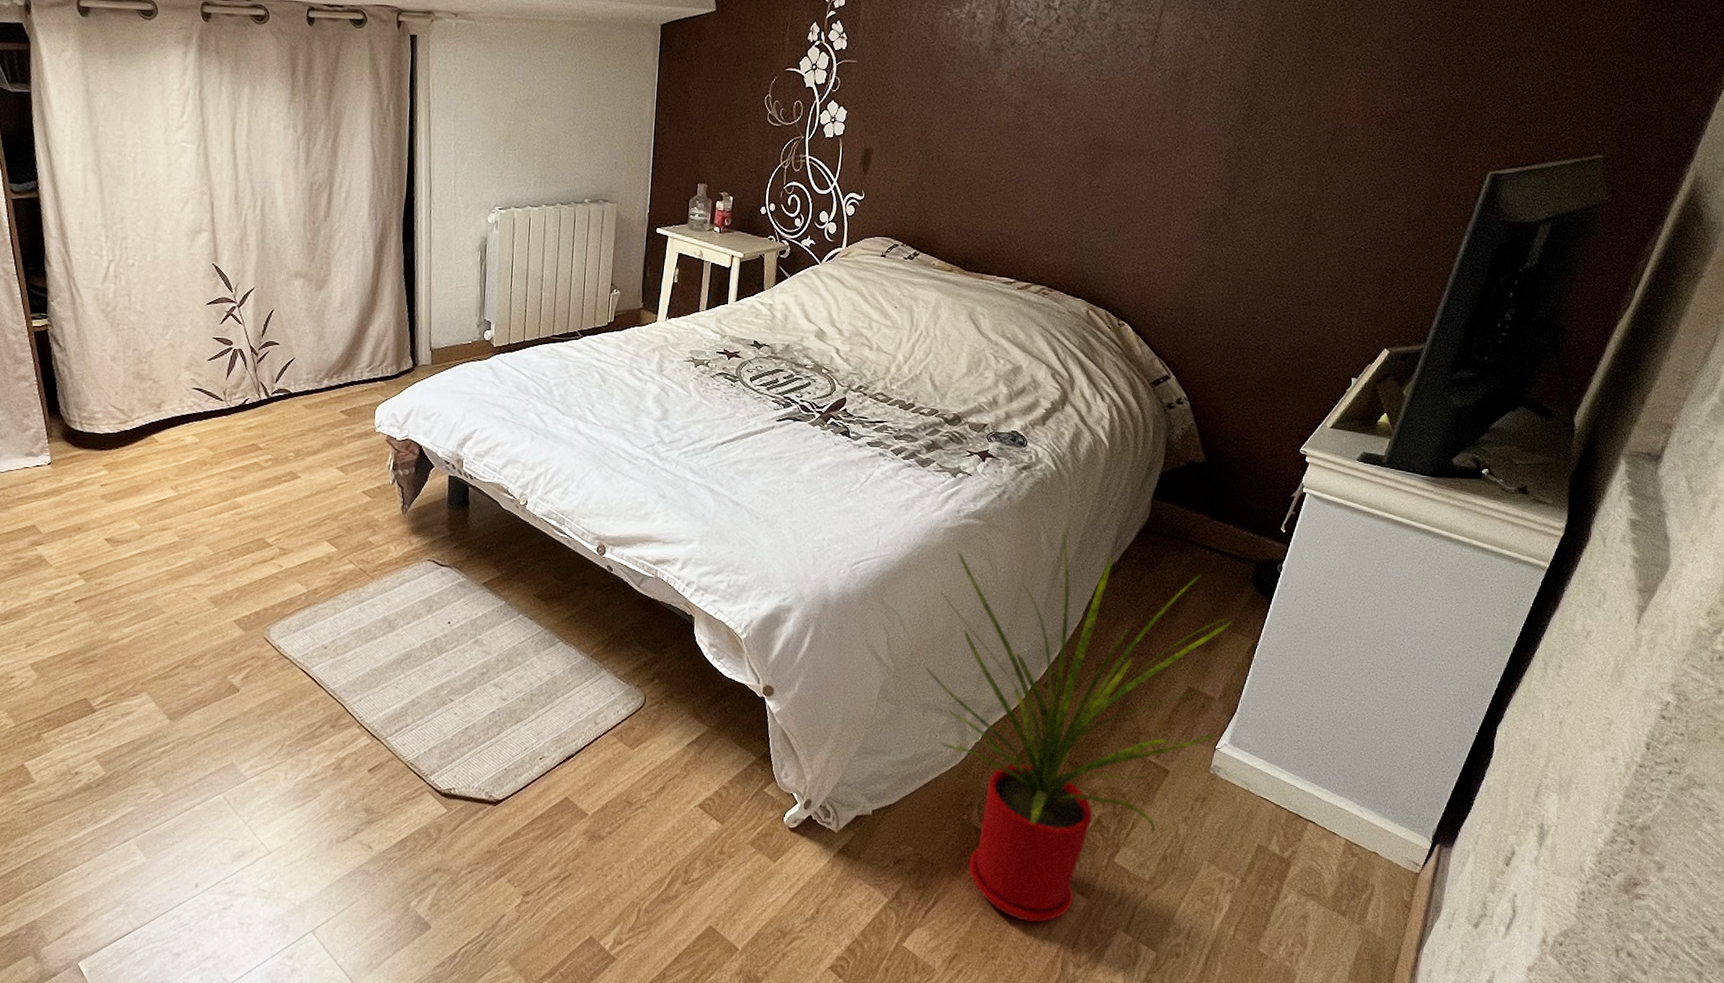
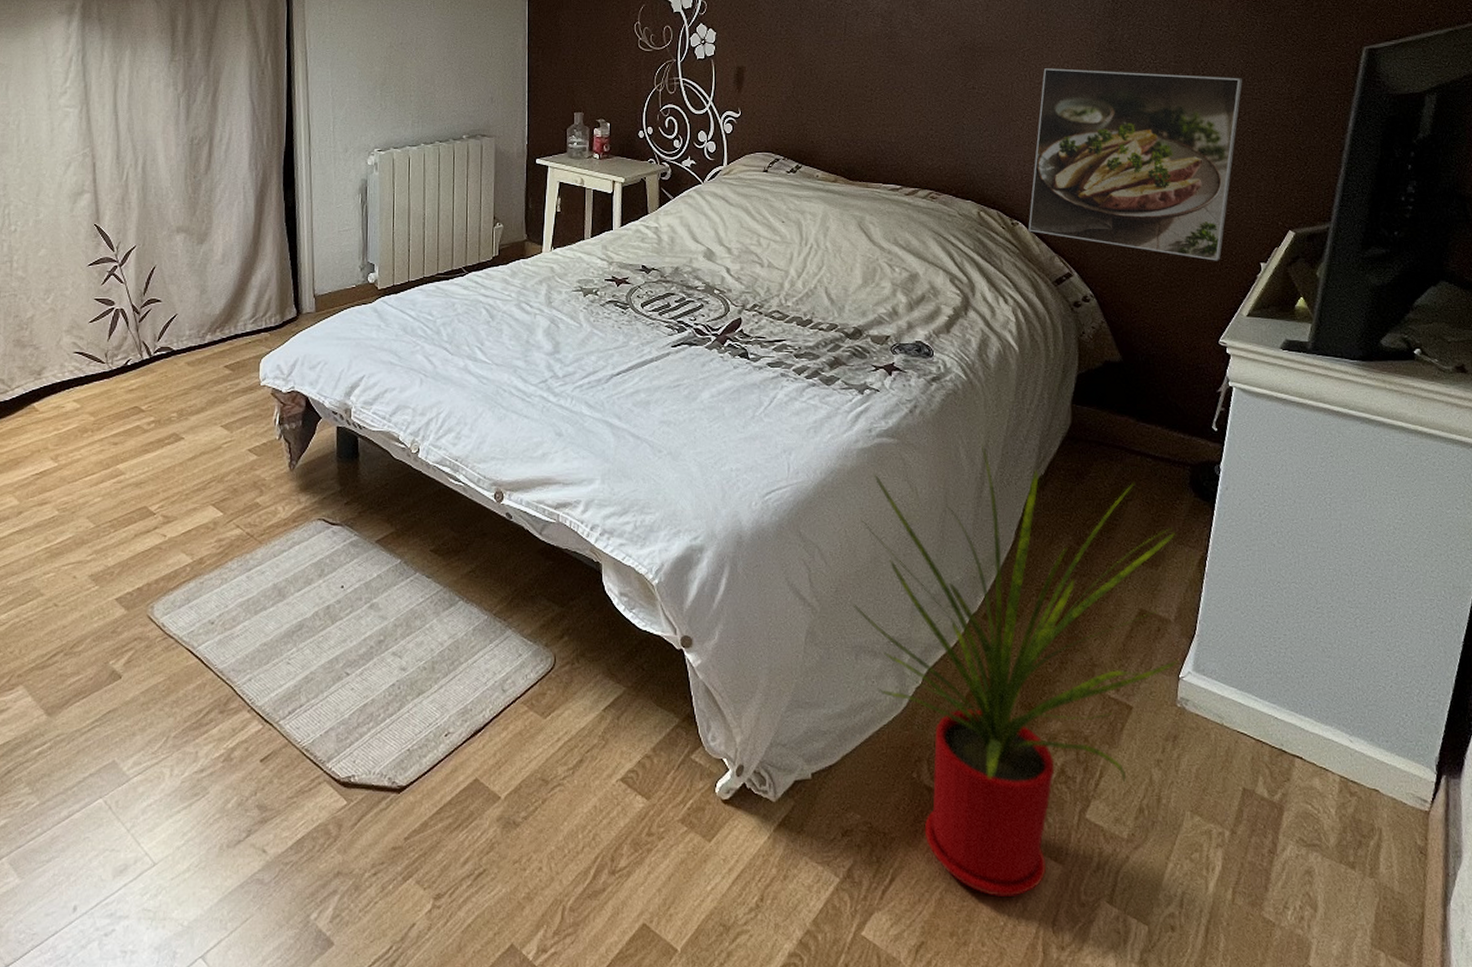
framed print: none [1133,171,1364,374] -> present [1028,68,1242,261]

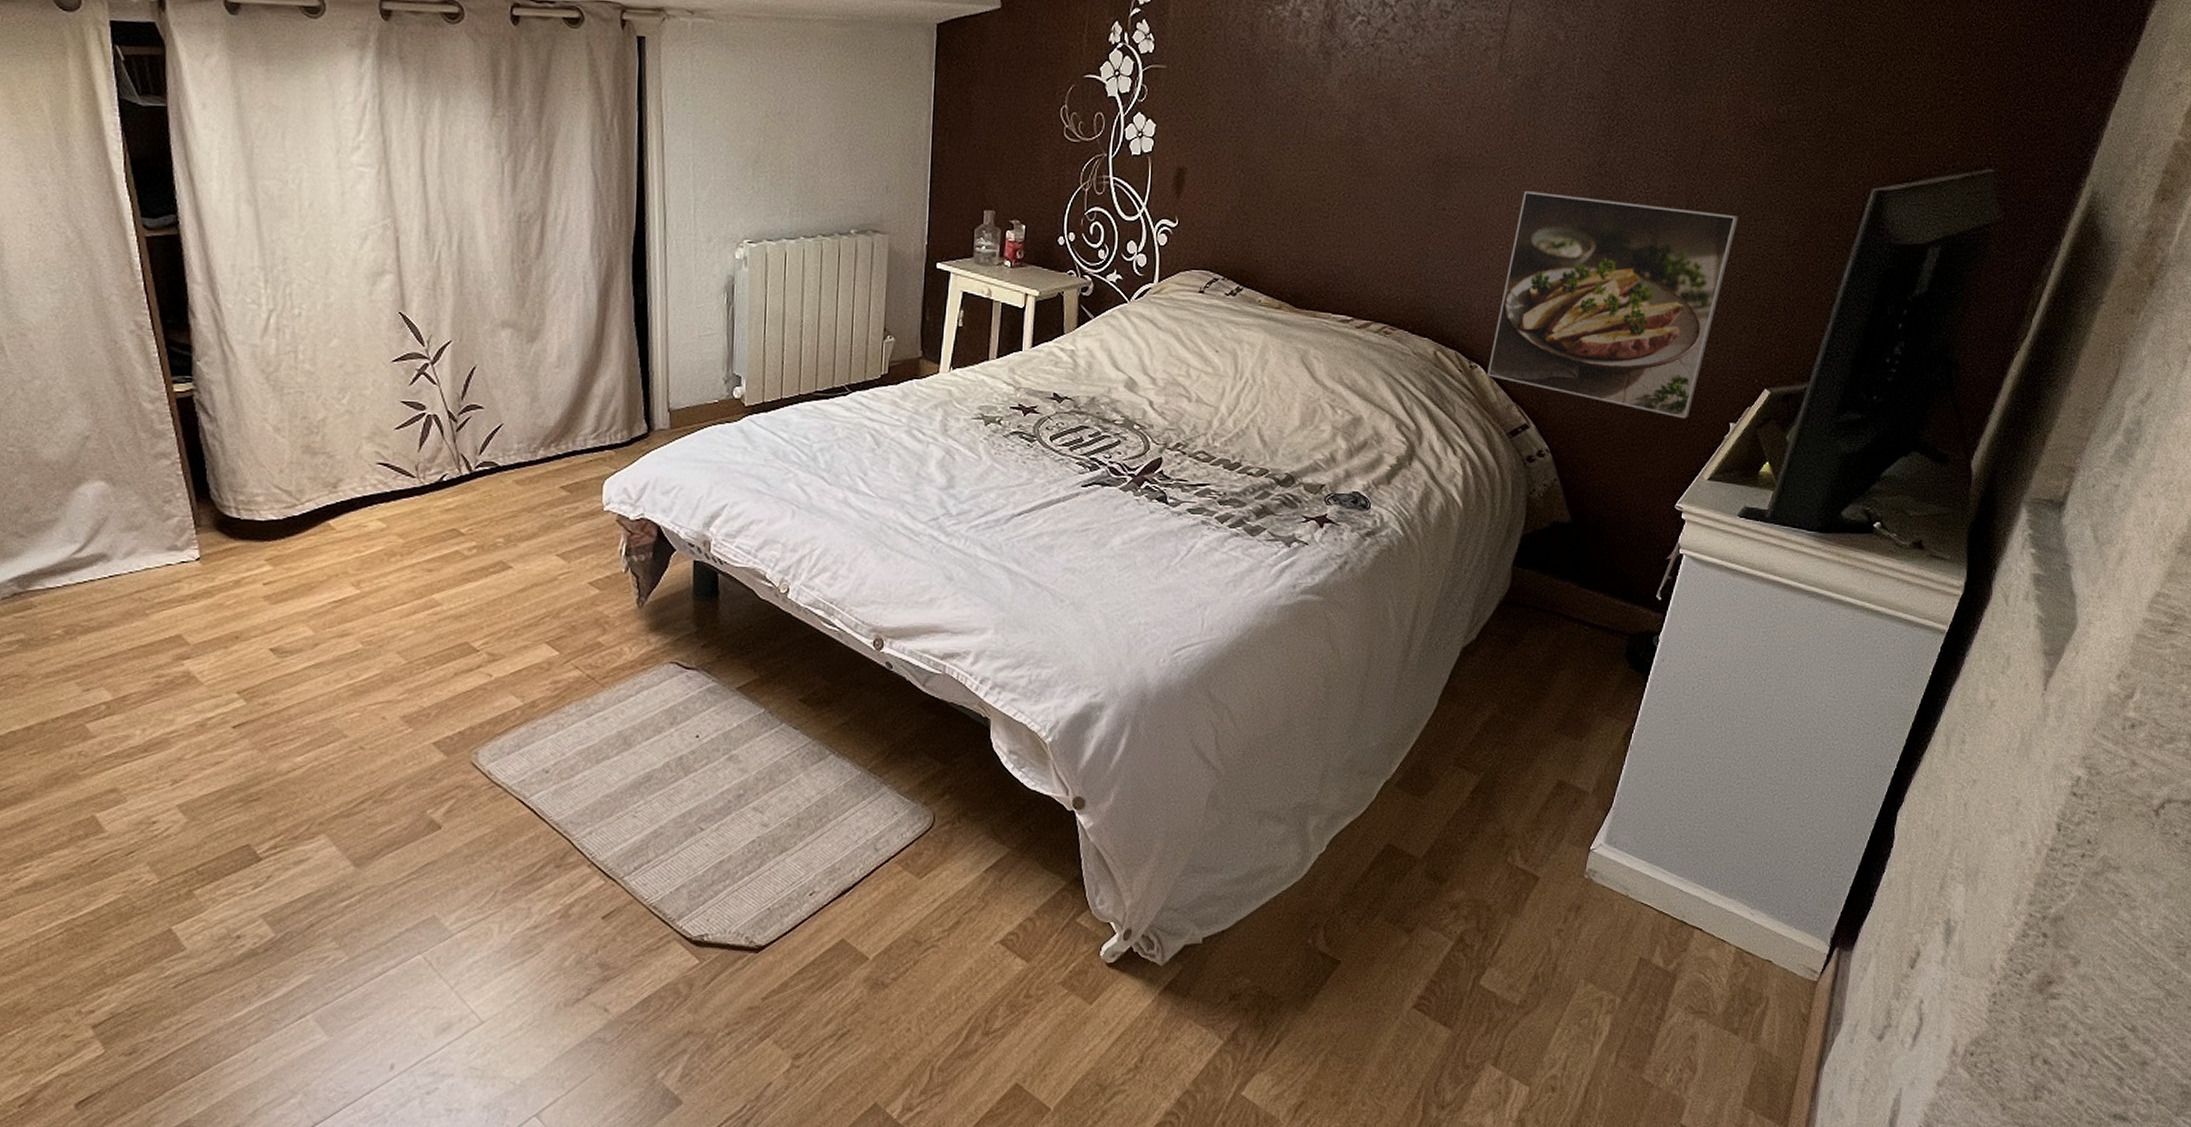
house plant: present [851,445,1178,898] -> none [1258,606,1604,1060]

